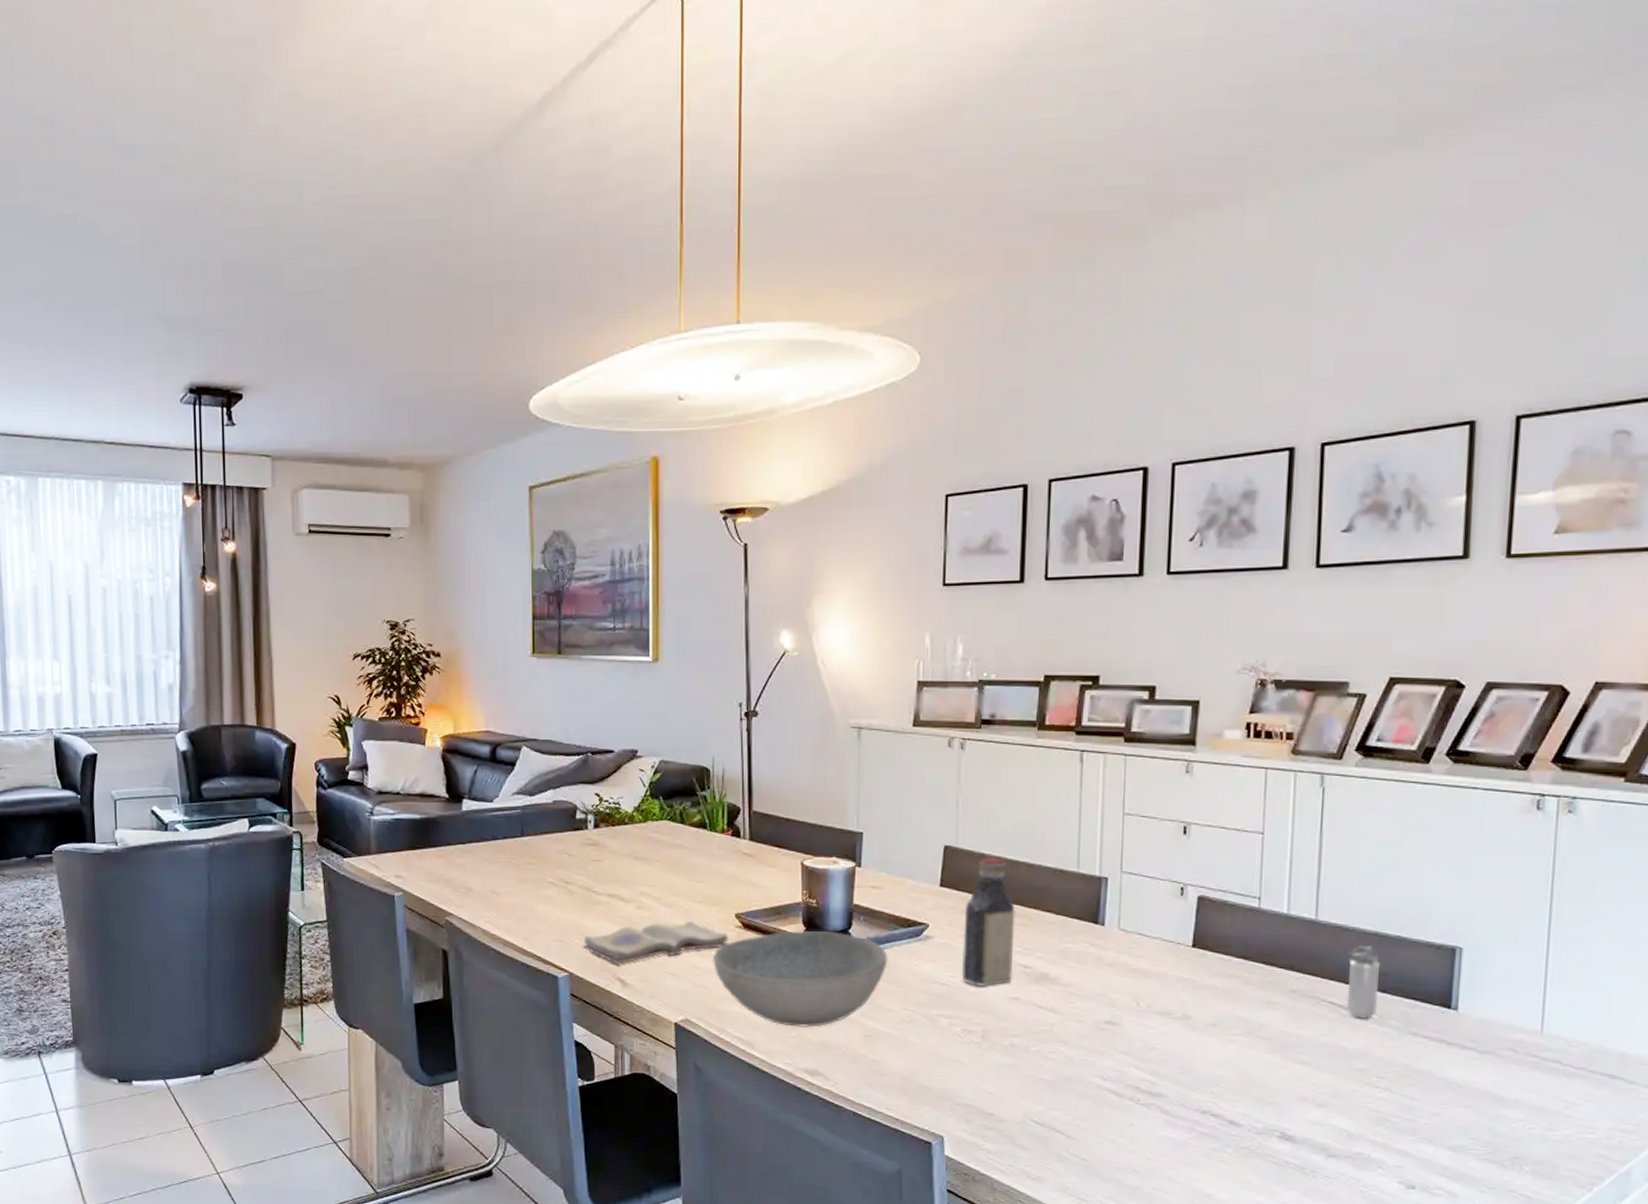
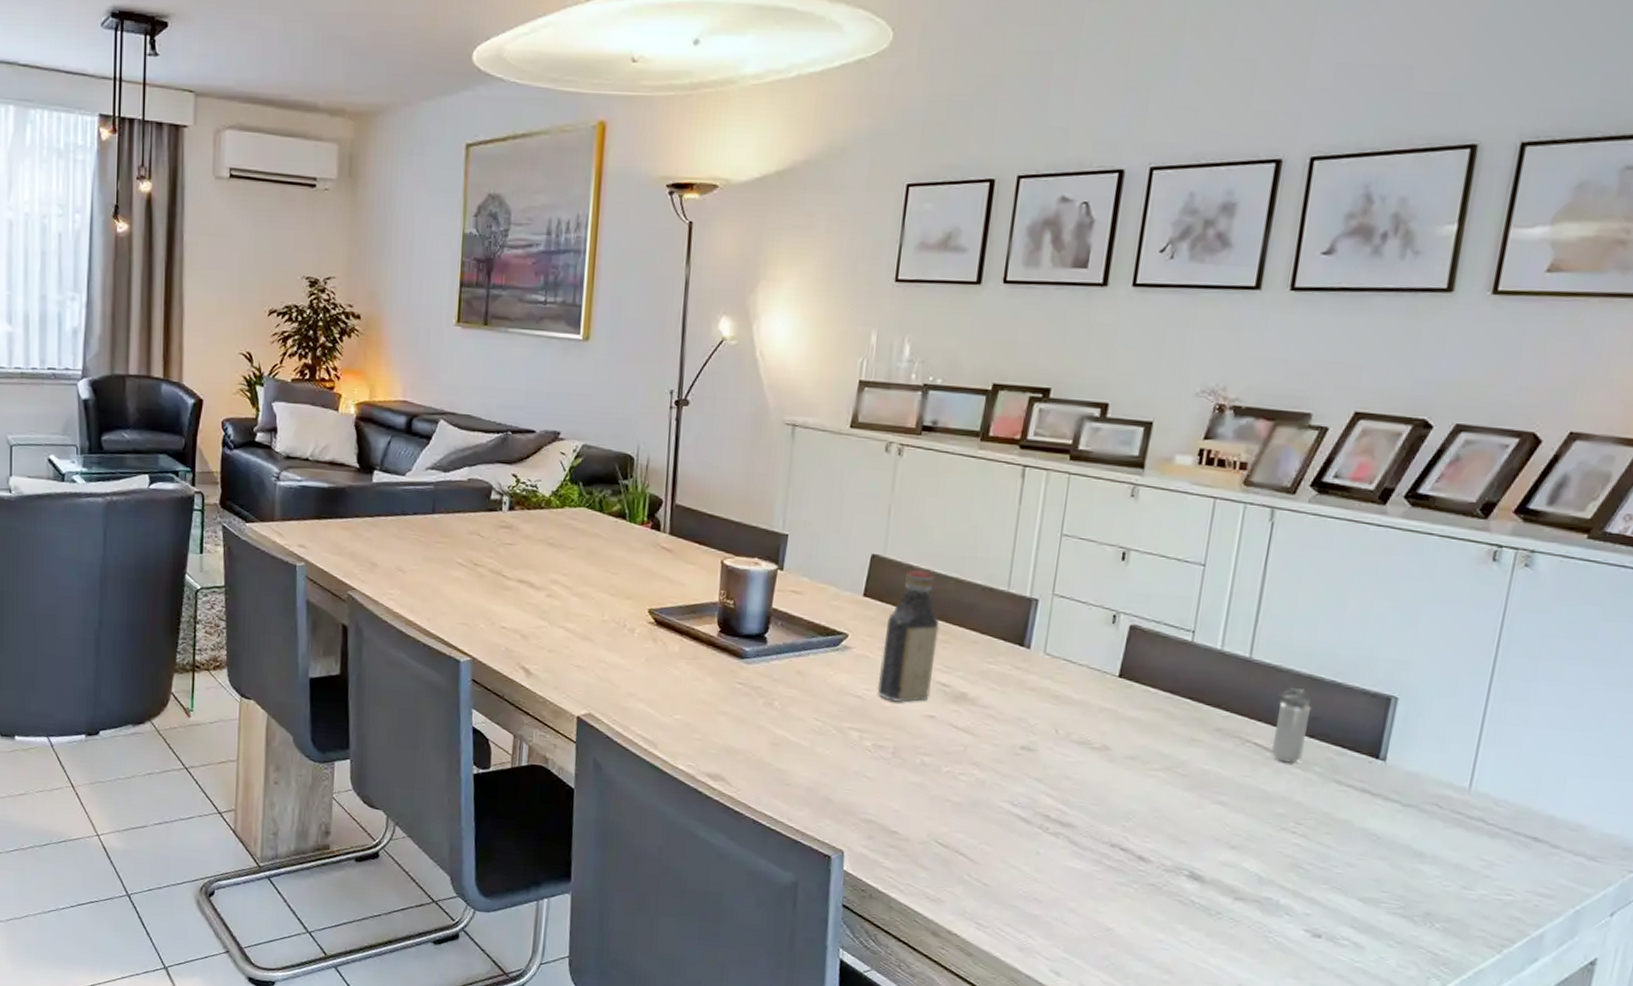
diary: present [583,920,729,965] -> none [489,612,640,653]
bowl: present [712,930,888,1027] -> none [620,631,803,731]

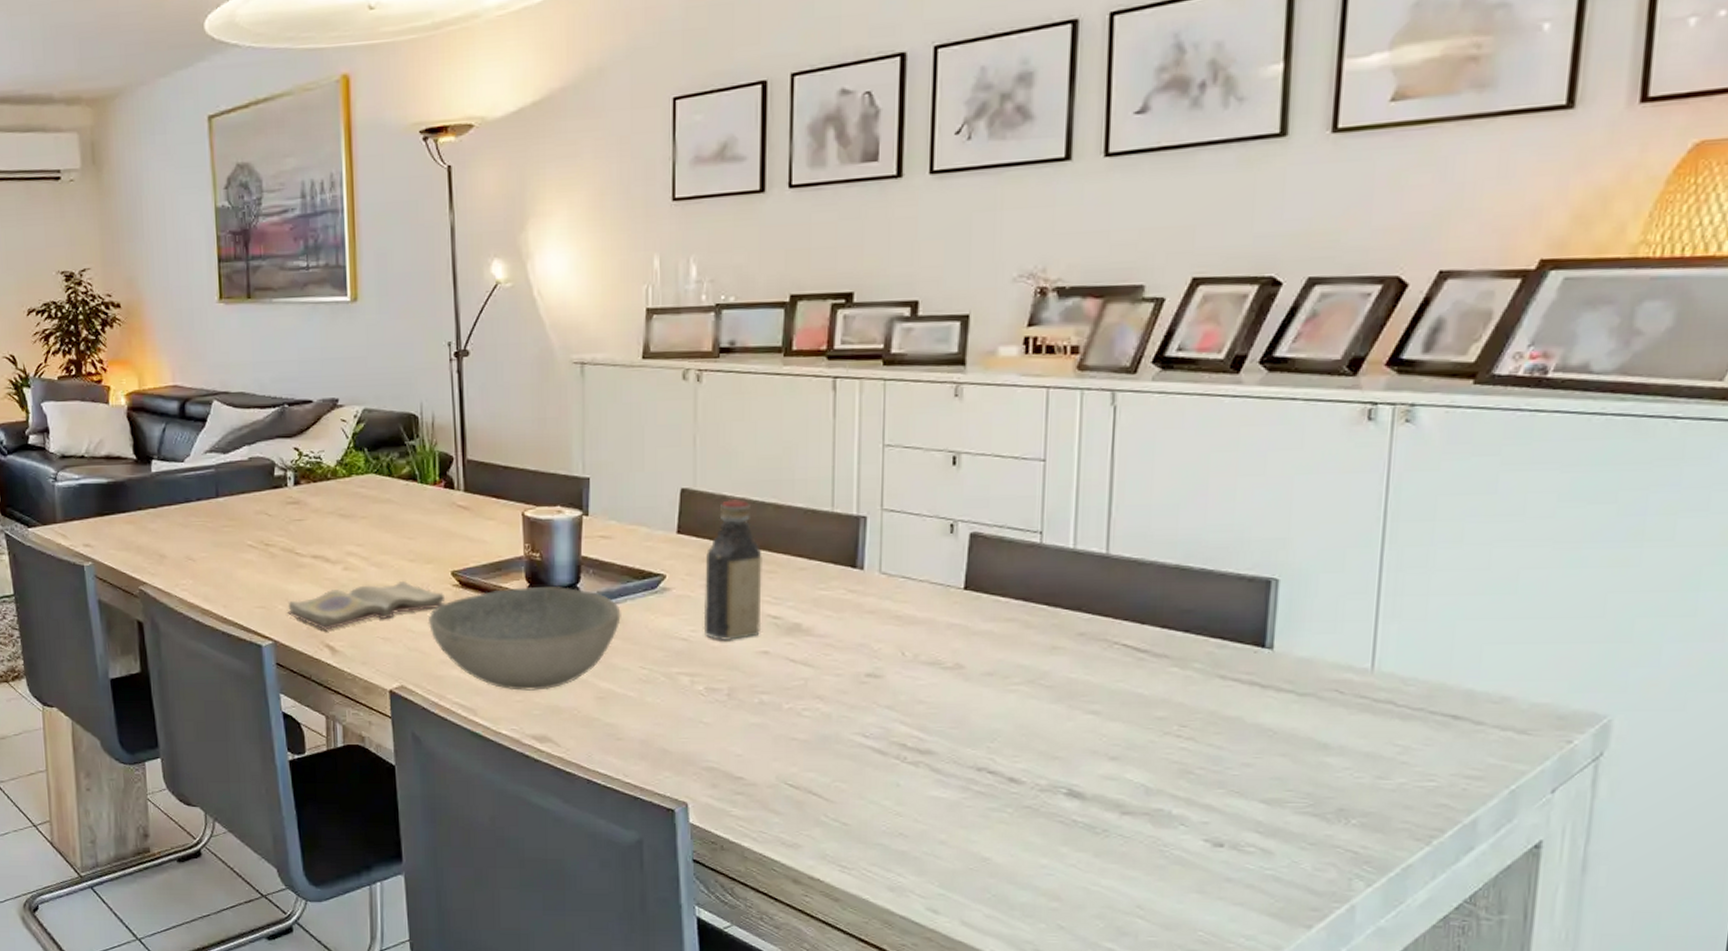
diary: none [489,612,640,653] -> present [288,580,446,630]
bowl: none [620,631,803,731] -> present [428,585,621,691]
shaker: present [1272,688,1312,764] -> none [1144,581,1183,663]

